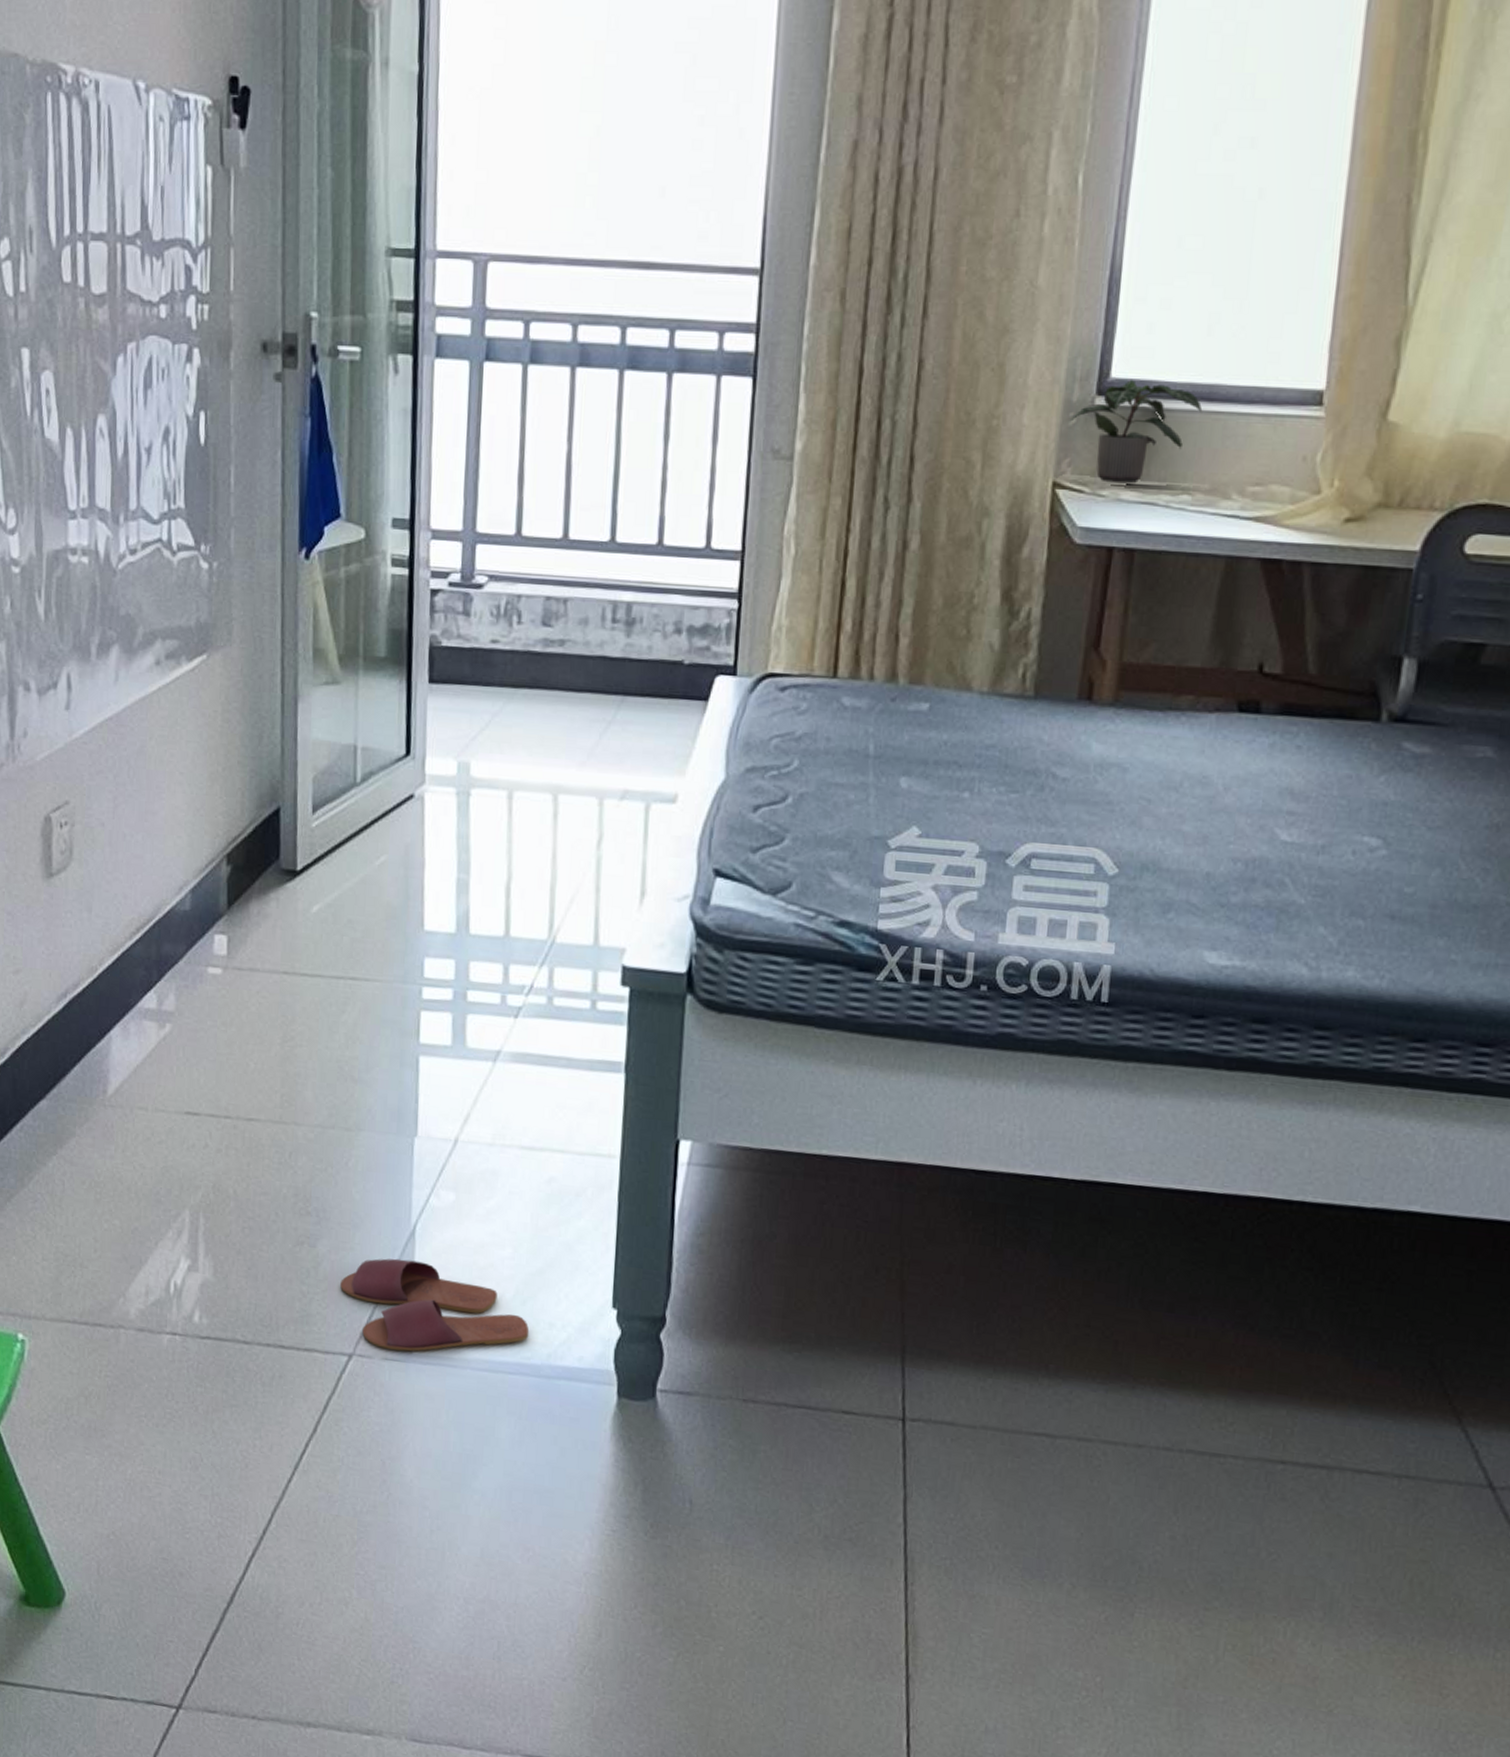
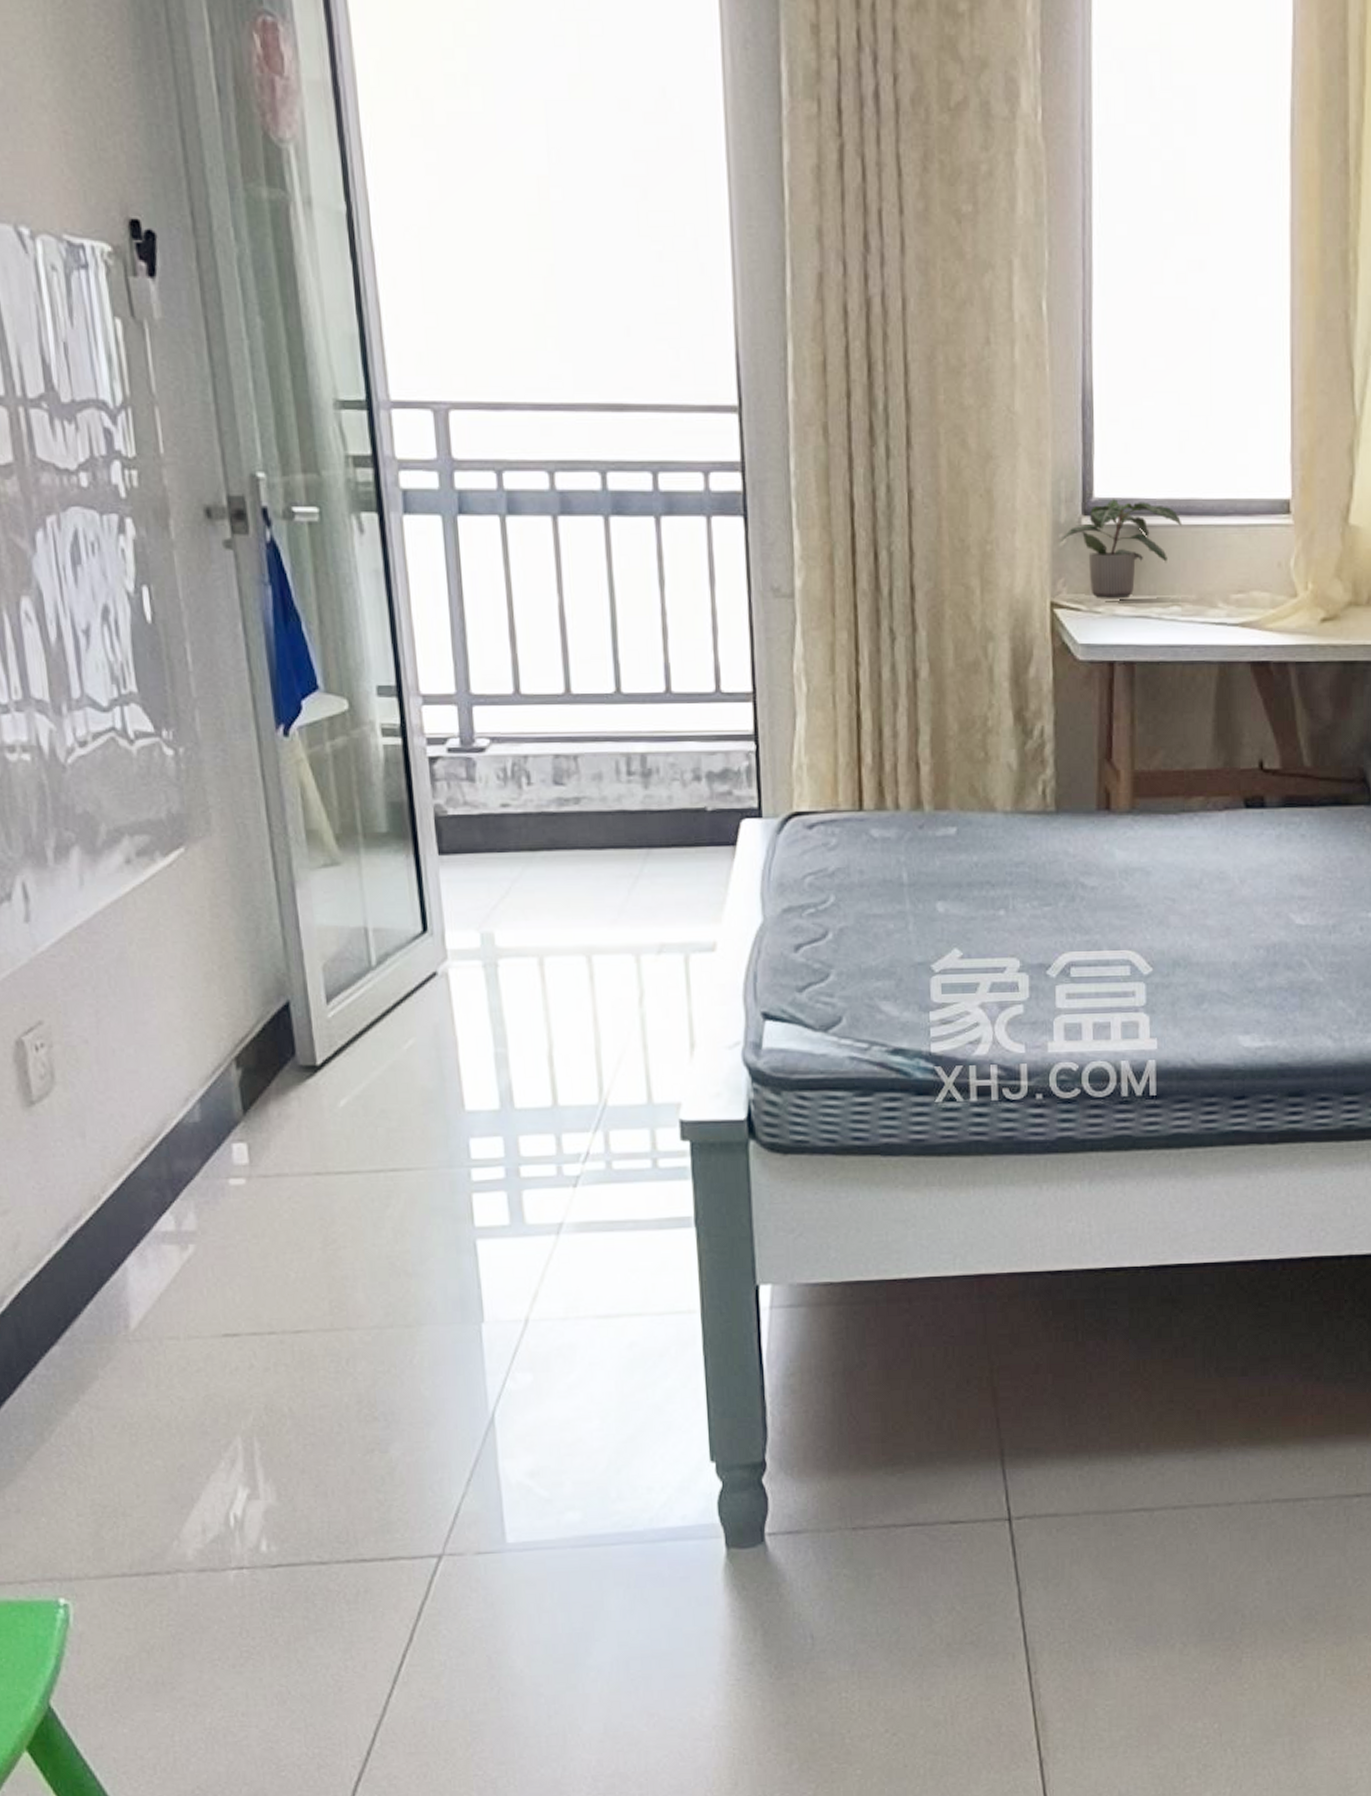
slippers: present [340,1258,529,1352] -> none [420,1448,628,1543]

